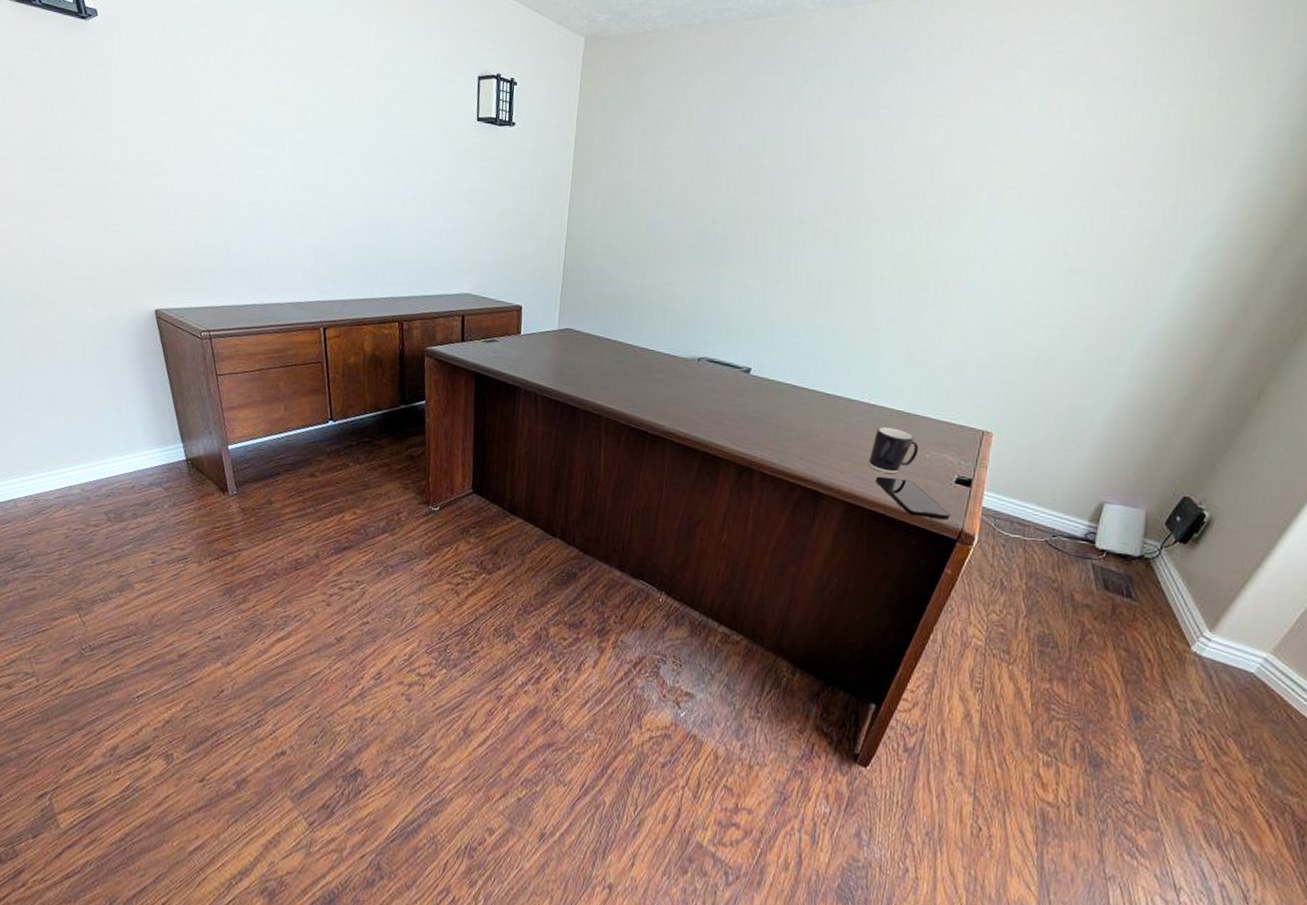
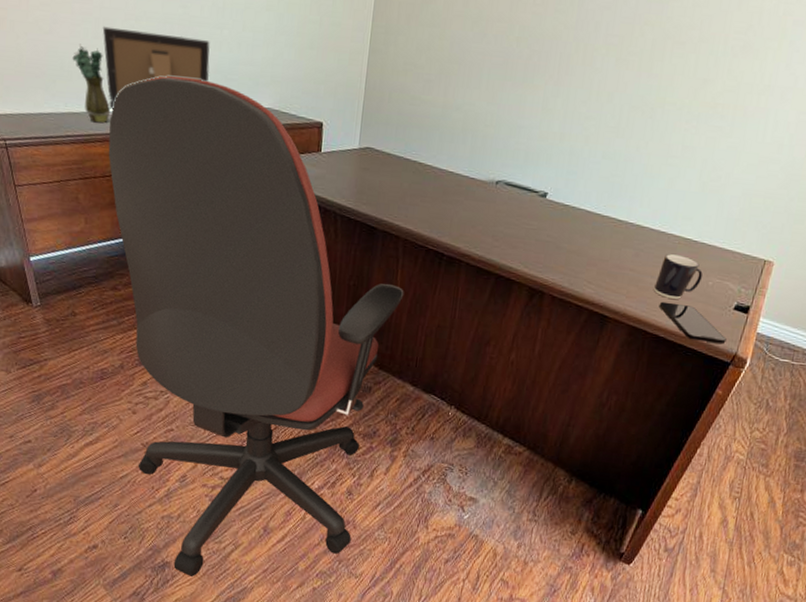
vase: none [278,238,314,313] -> present [72,43,111,123]
picture frame: none [307,222,411,299] -> present [102,26,210,109]
office chair: none [309,265,608,786] -> present [108,75,404,577]

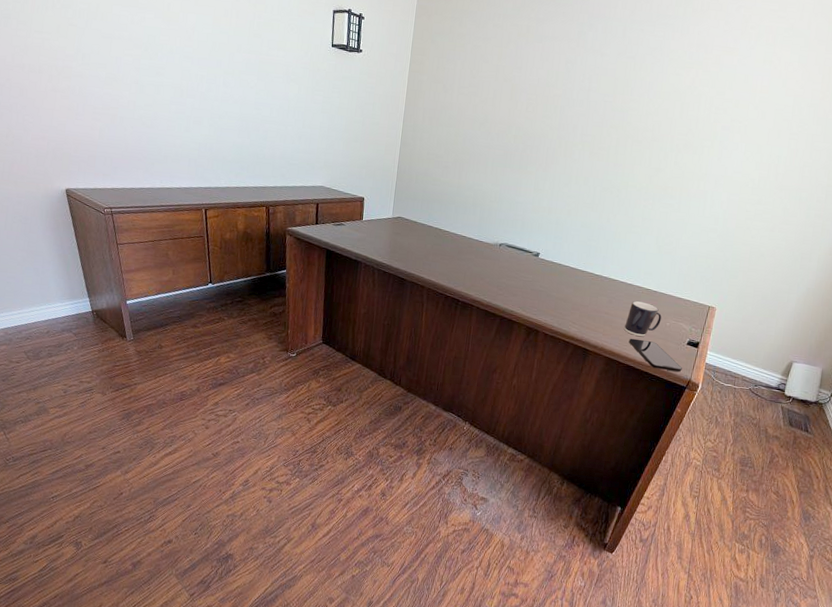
vase: present [72,43,111,123] -> none [168,135,197,196]
picture frame: present [102,26,210,109] -> none [192,122,277,186]
office chair: present [108,75,404,577] -> none [193,160,428,567]

